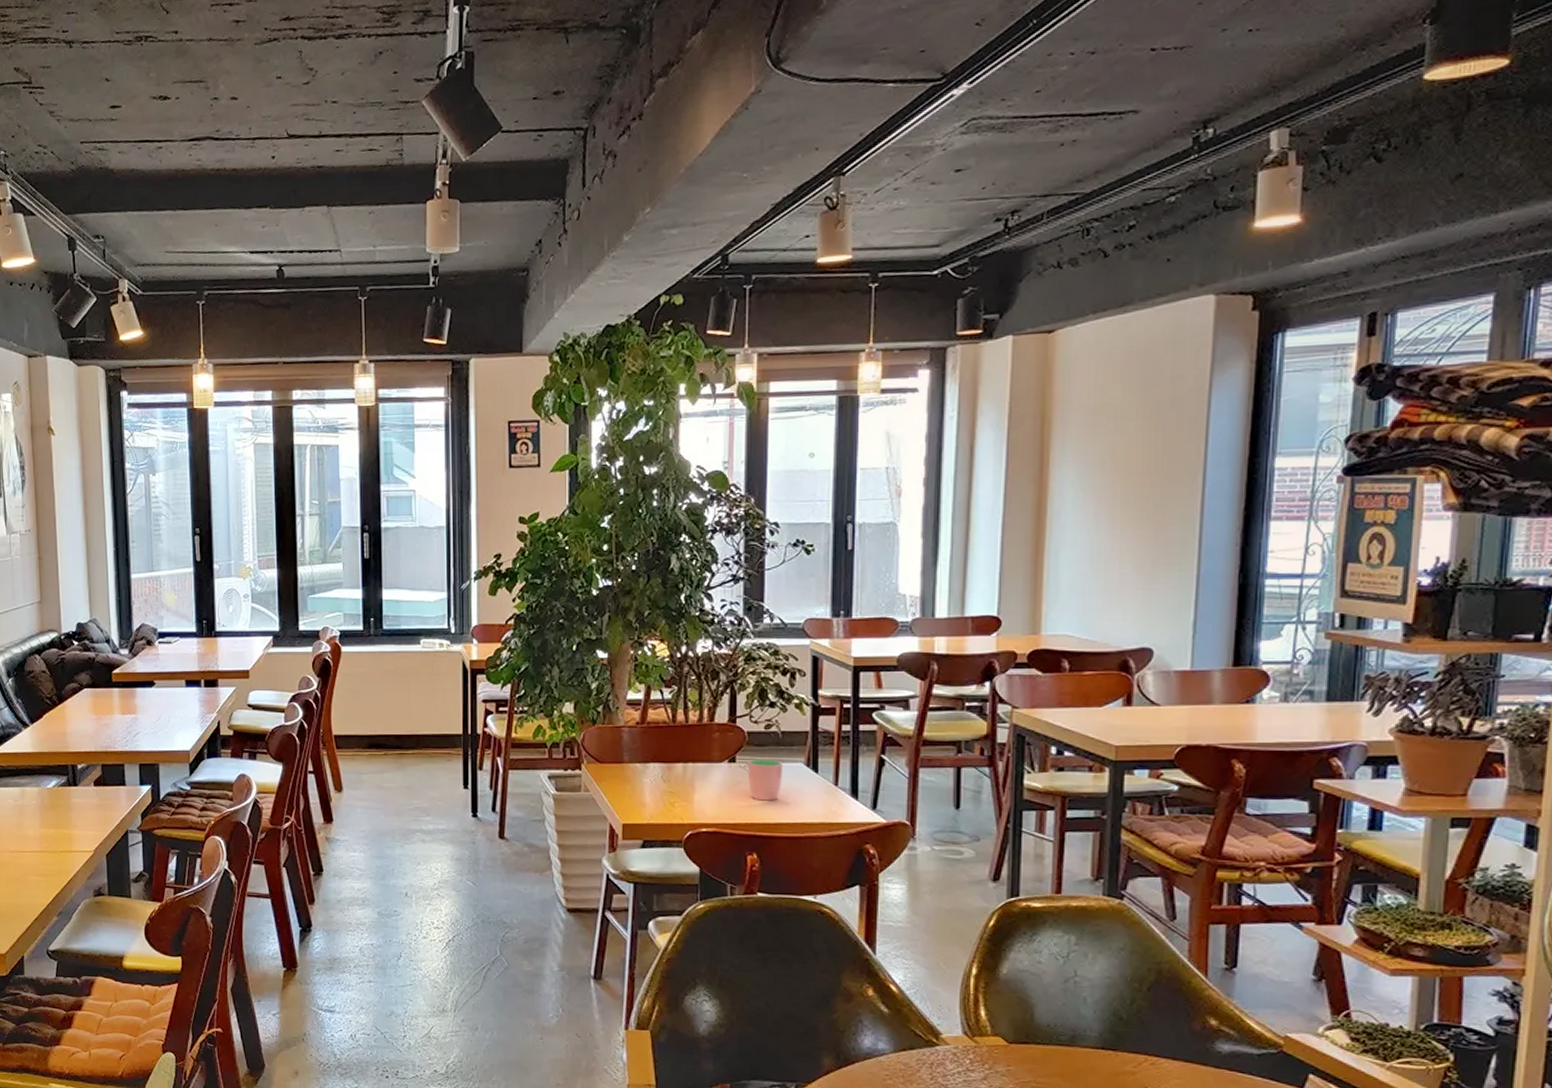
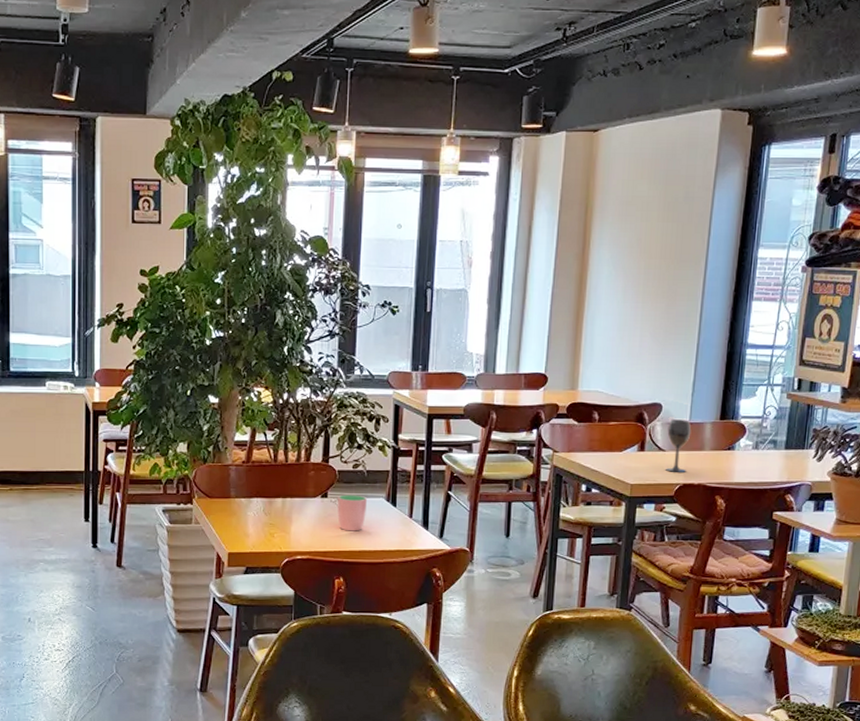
wine glass: none [1161,667,1194,731] -> present [666,419,692,472]

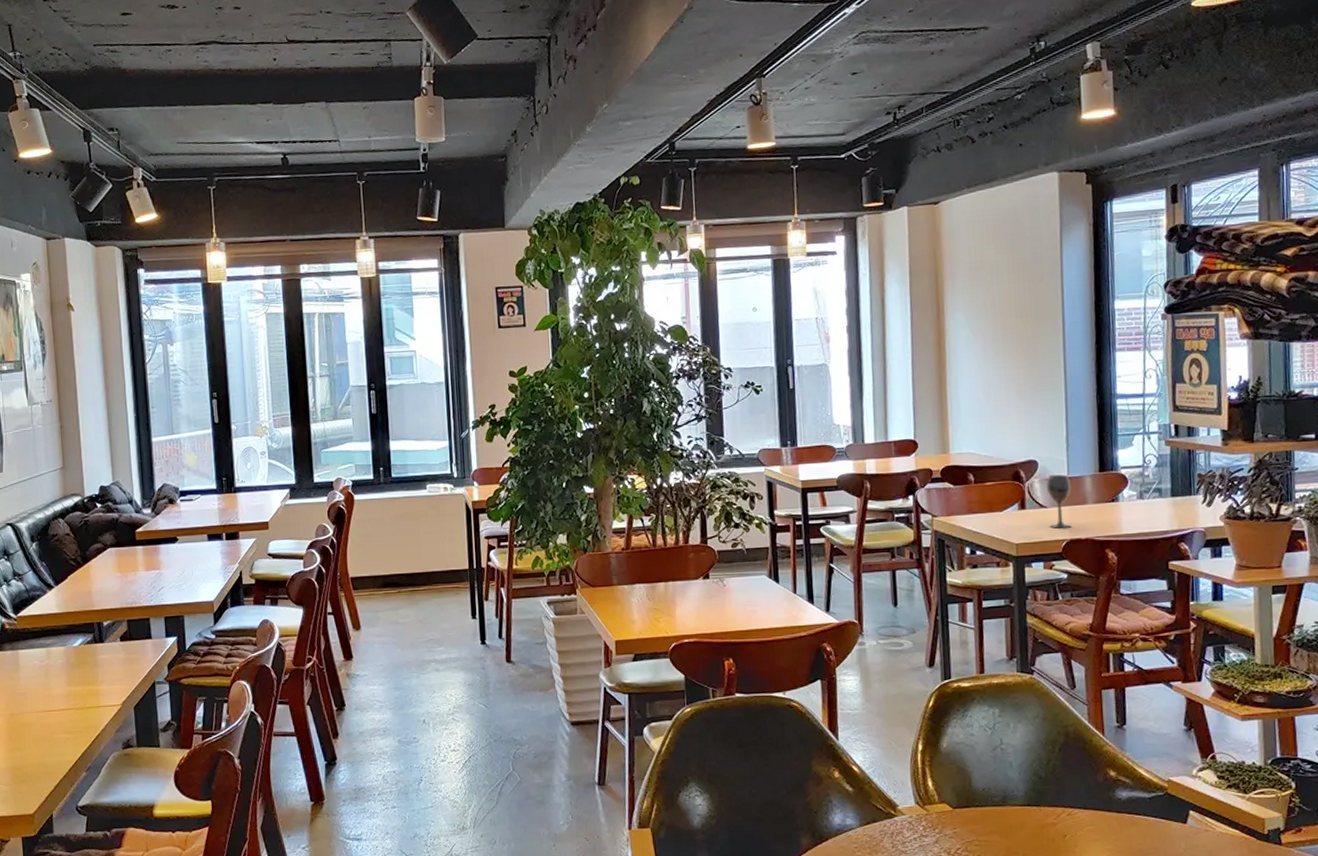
cup: present [337,494,367,531] -> none [720,574,750,611]

